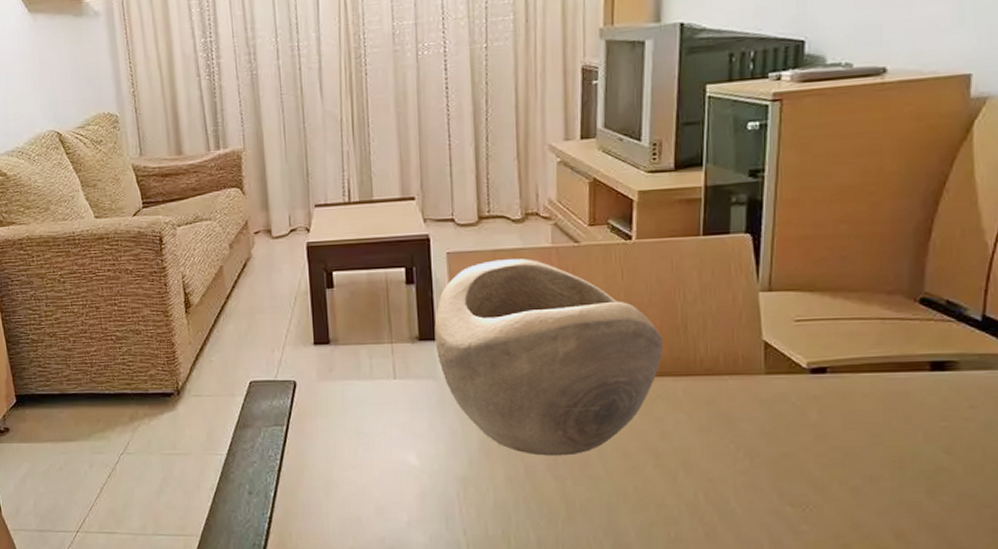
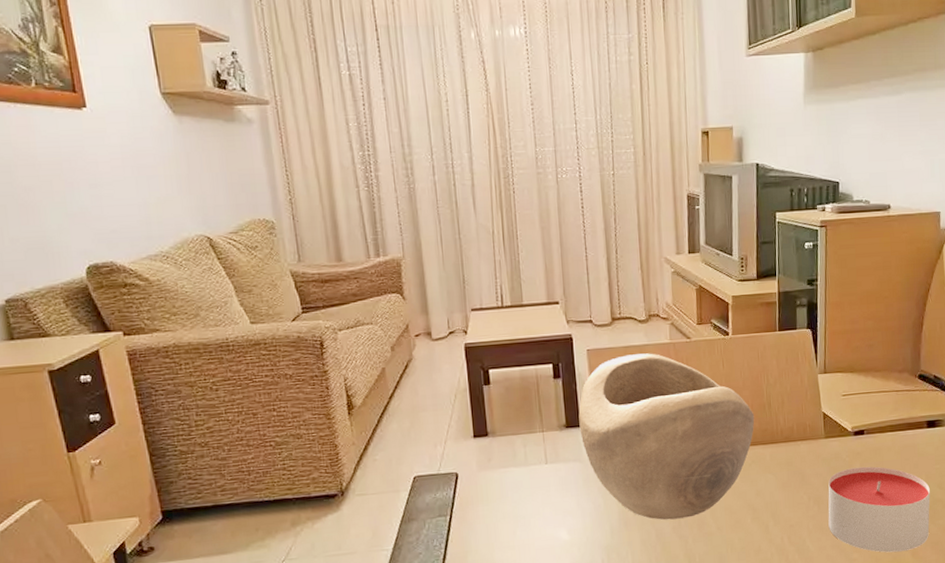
candle: none [765,415,930,530] -> present [828,466,930,553]

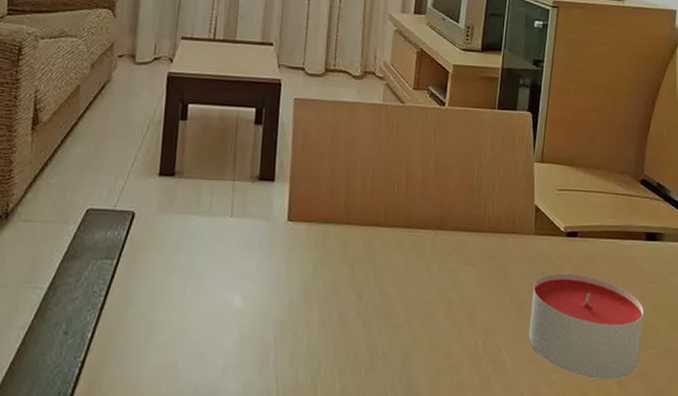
decorative bowl: present [578,353,755,520] -> none [273,110,462,303]

